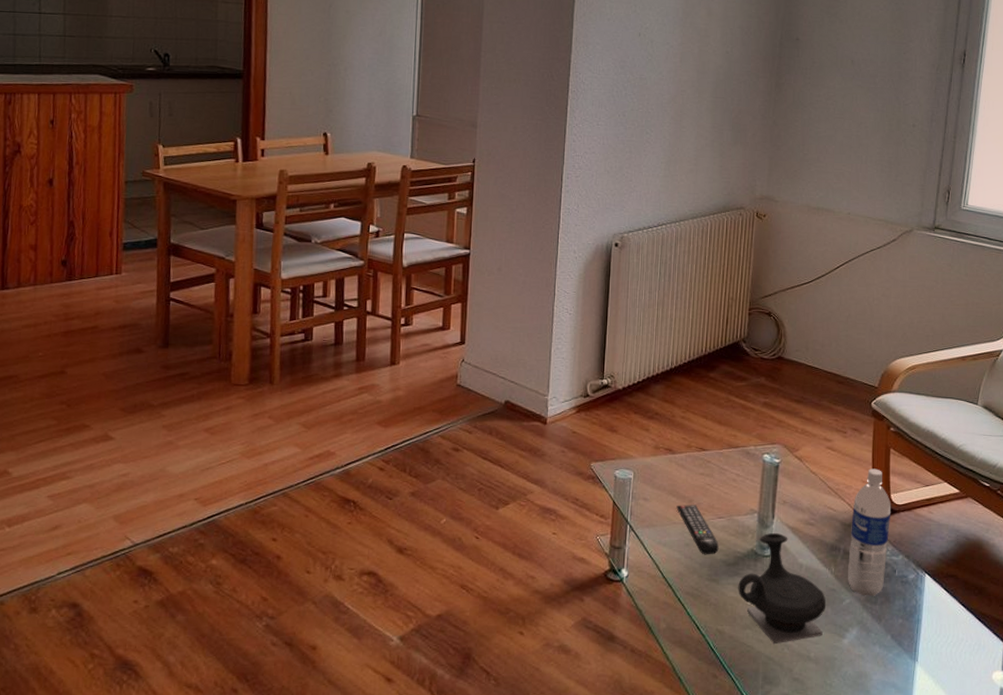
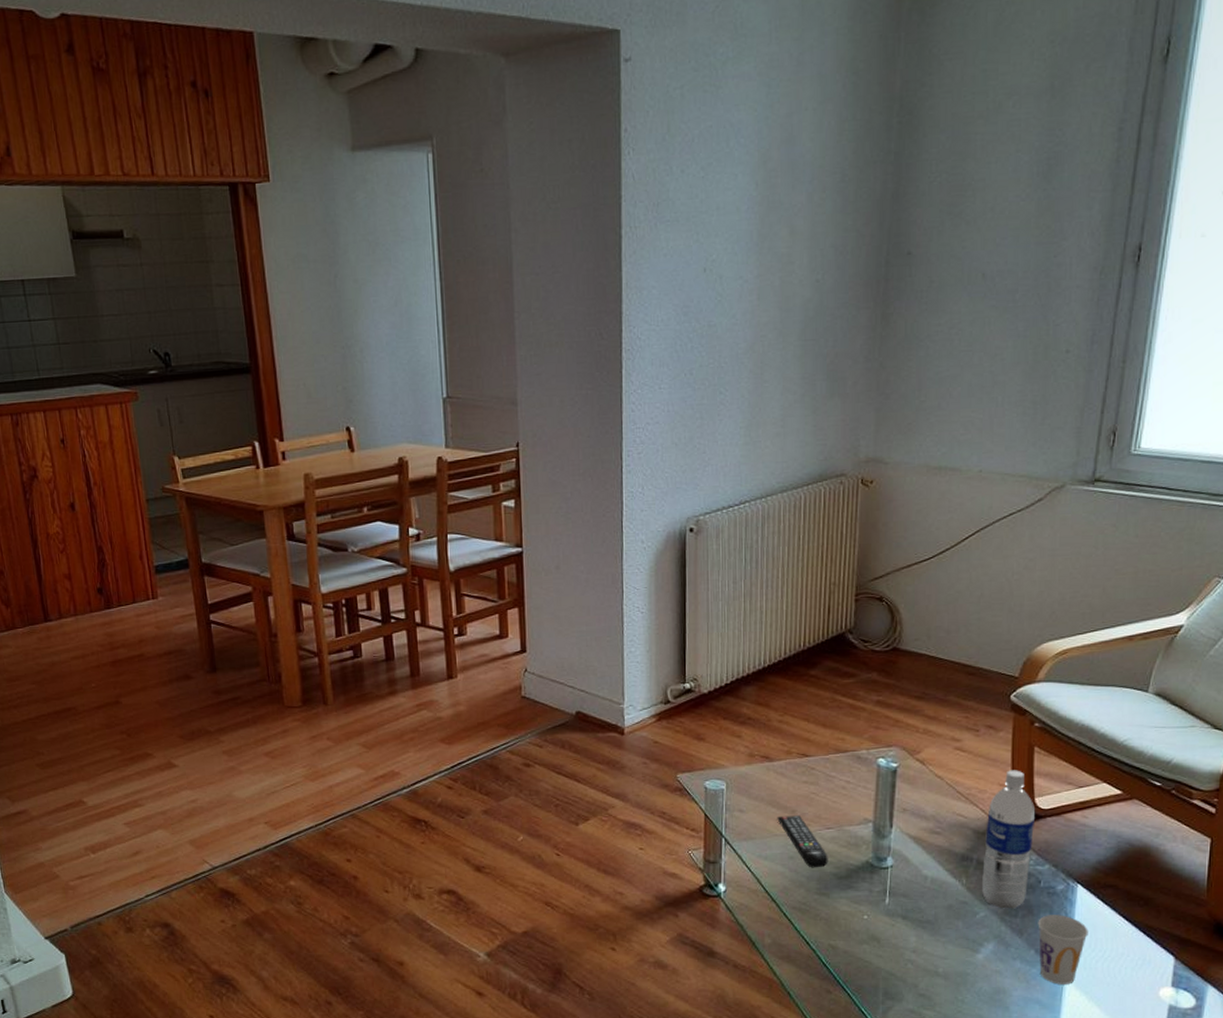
teapot: present [738,532,827,645] -> none [852,842,957,960]
cup: none [893,602,934,669] -> present [1038,915,1088,984]

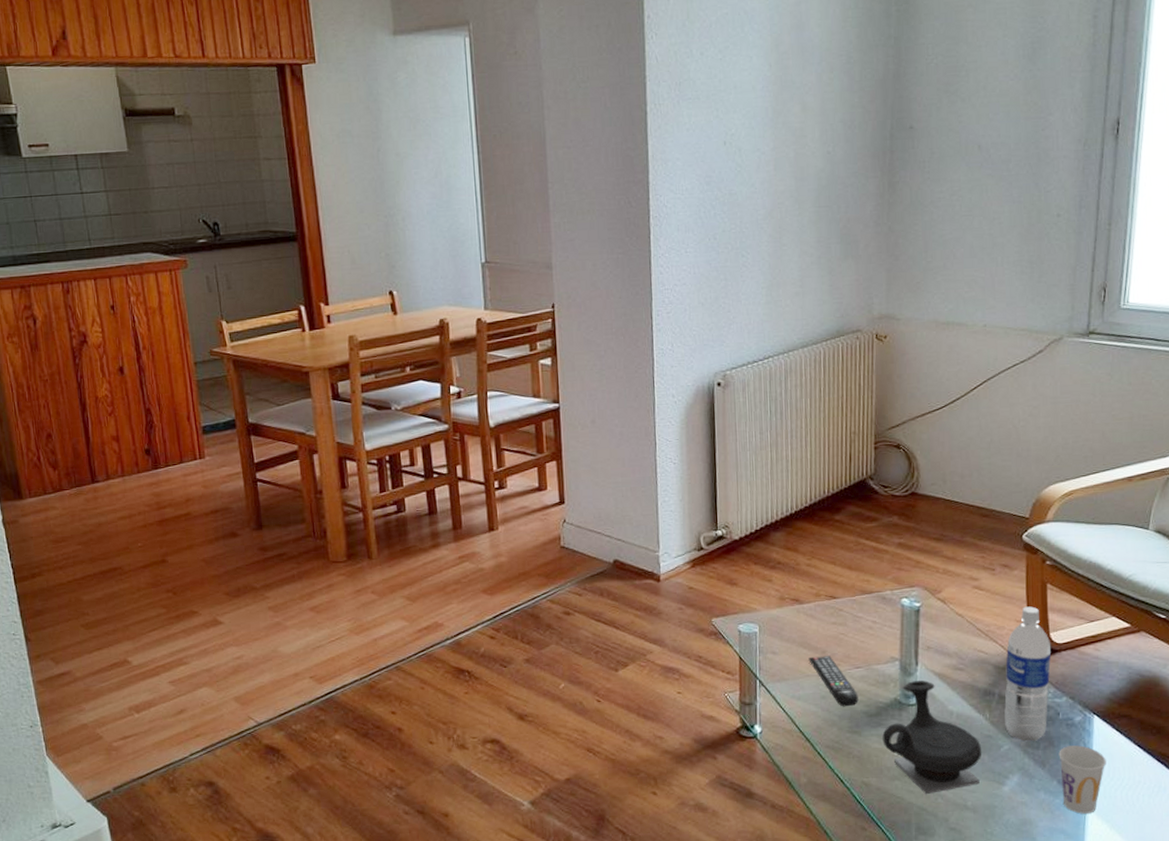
teapot: none [852,842,957,960] -> present [882,680,982,795]

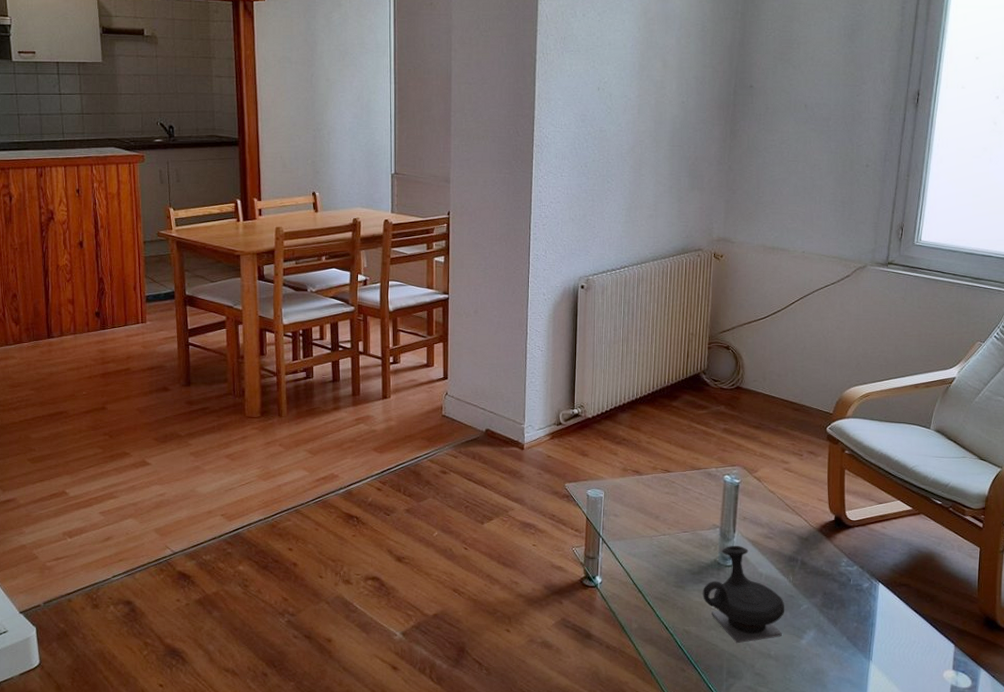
remote control: present [808,656,859,707] -> none [644,520,684,565]
water bottle: present [1004,606,1052,742] -> none [805,488,846,602]
cup: present [1058,745,1106,814] -> none [848,608,888,667]

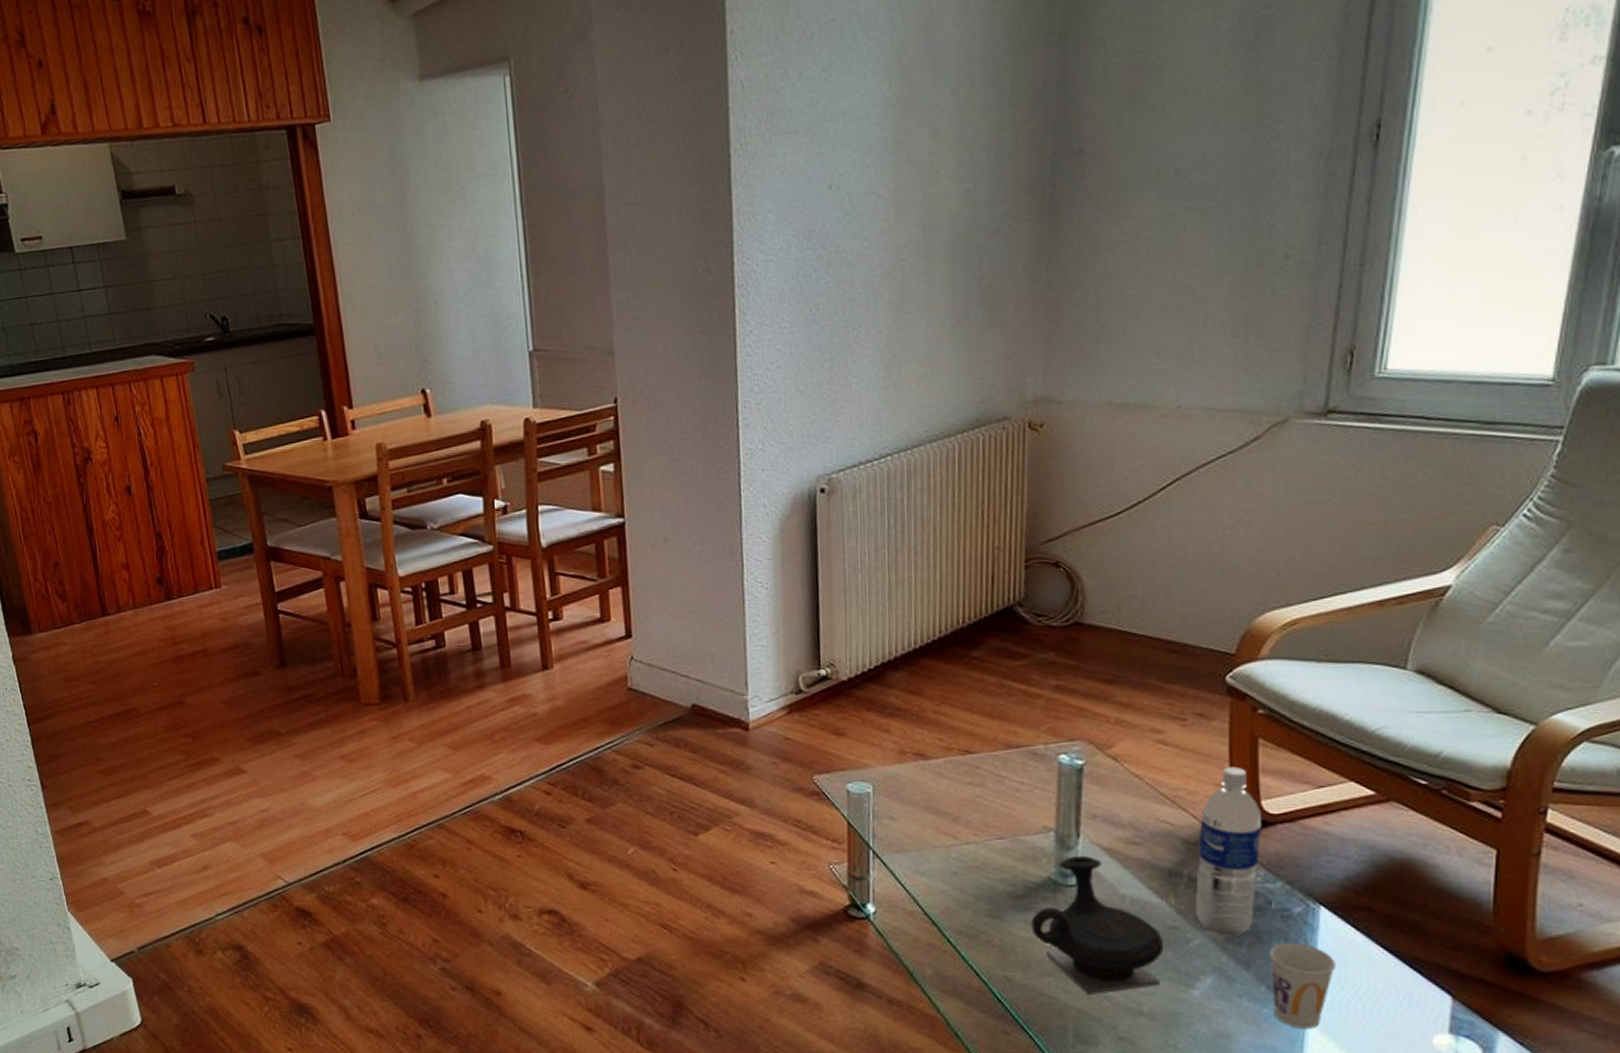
water bottle: none [805,488,846,602] -> present [1196,767,1263,936]
cup: none [848,608,888,667] -> present [1269,943,1336,1028]

